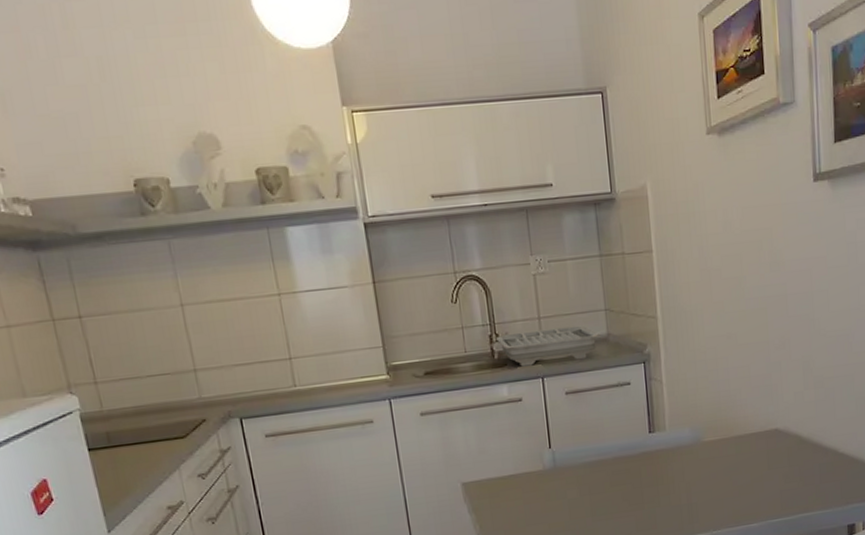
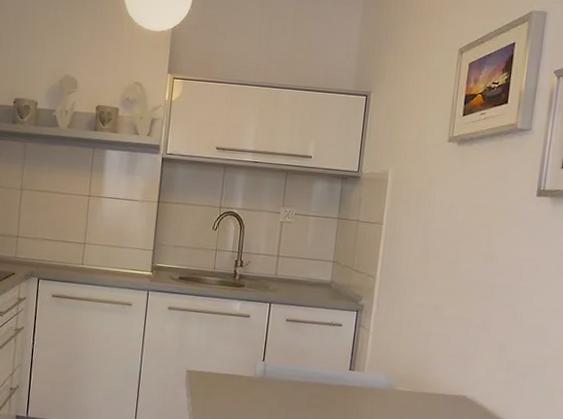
dish rack: present [495,325,599,367] -> none [240,262,324,297]

